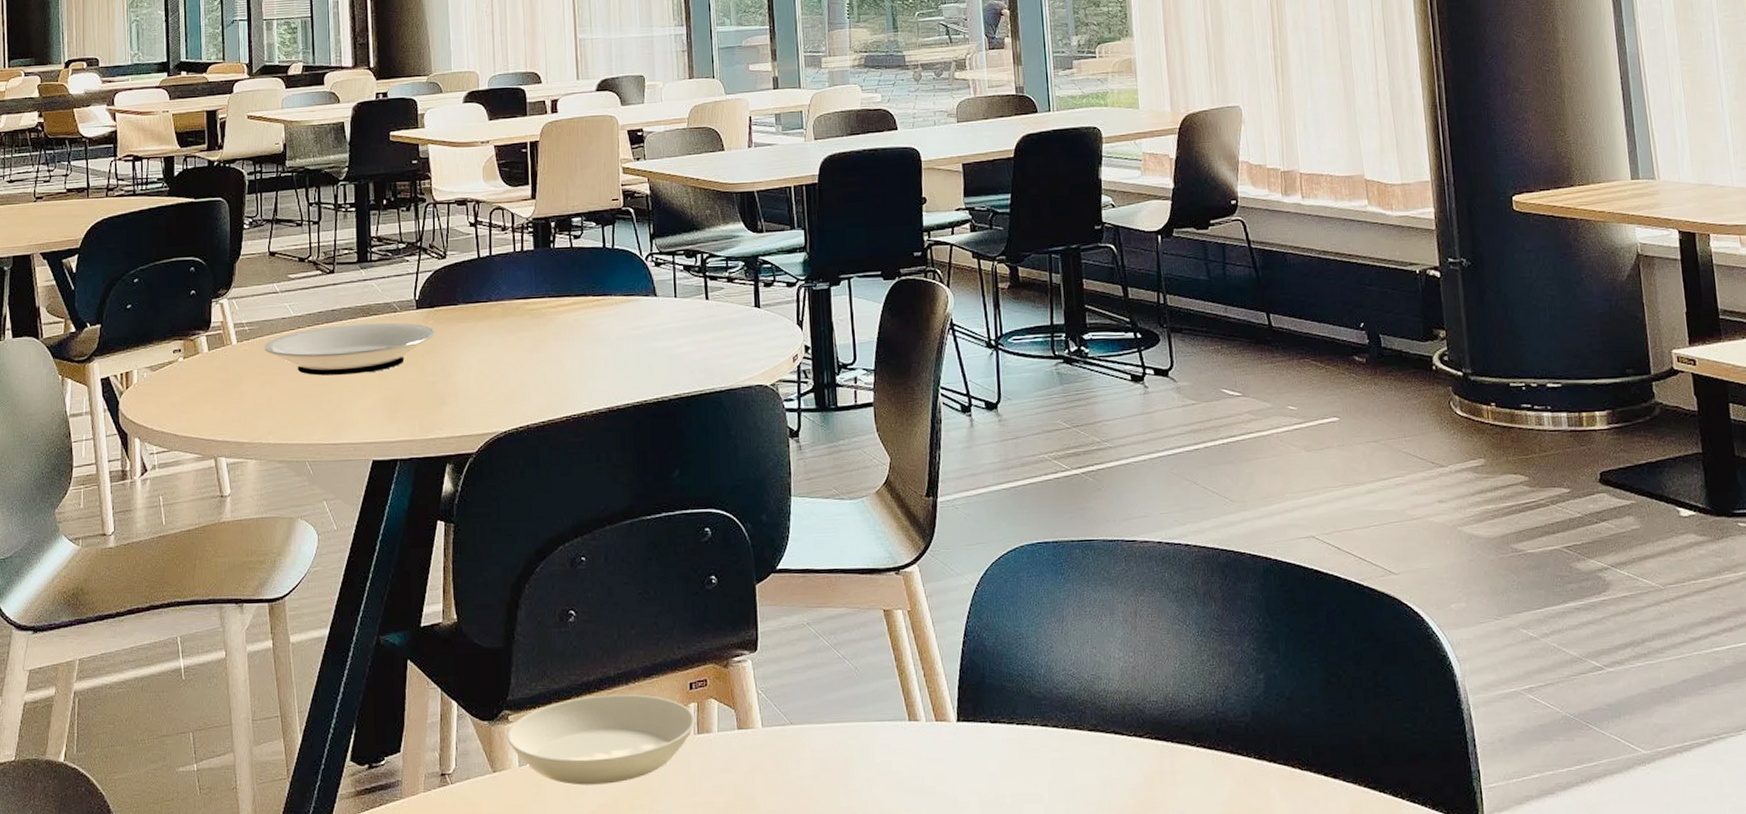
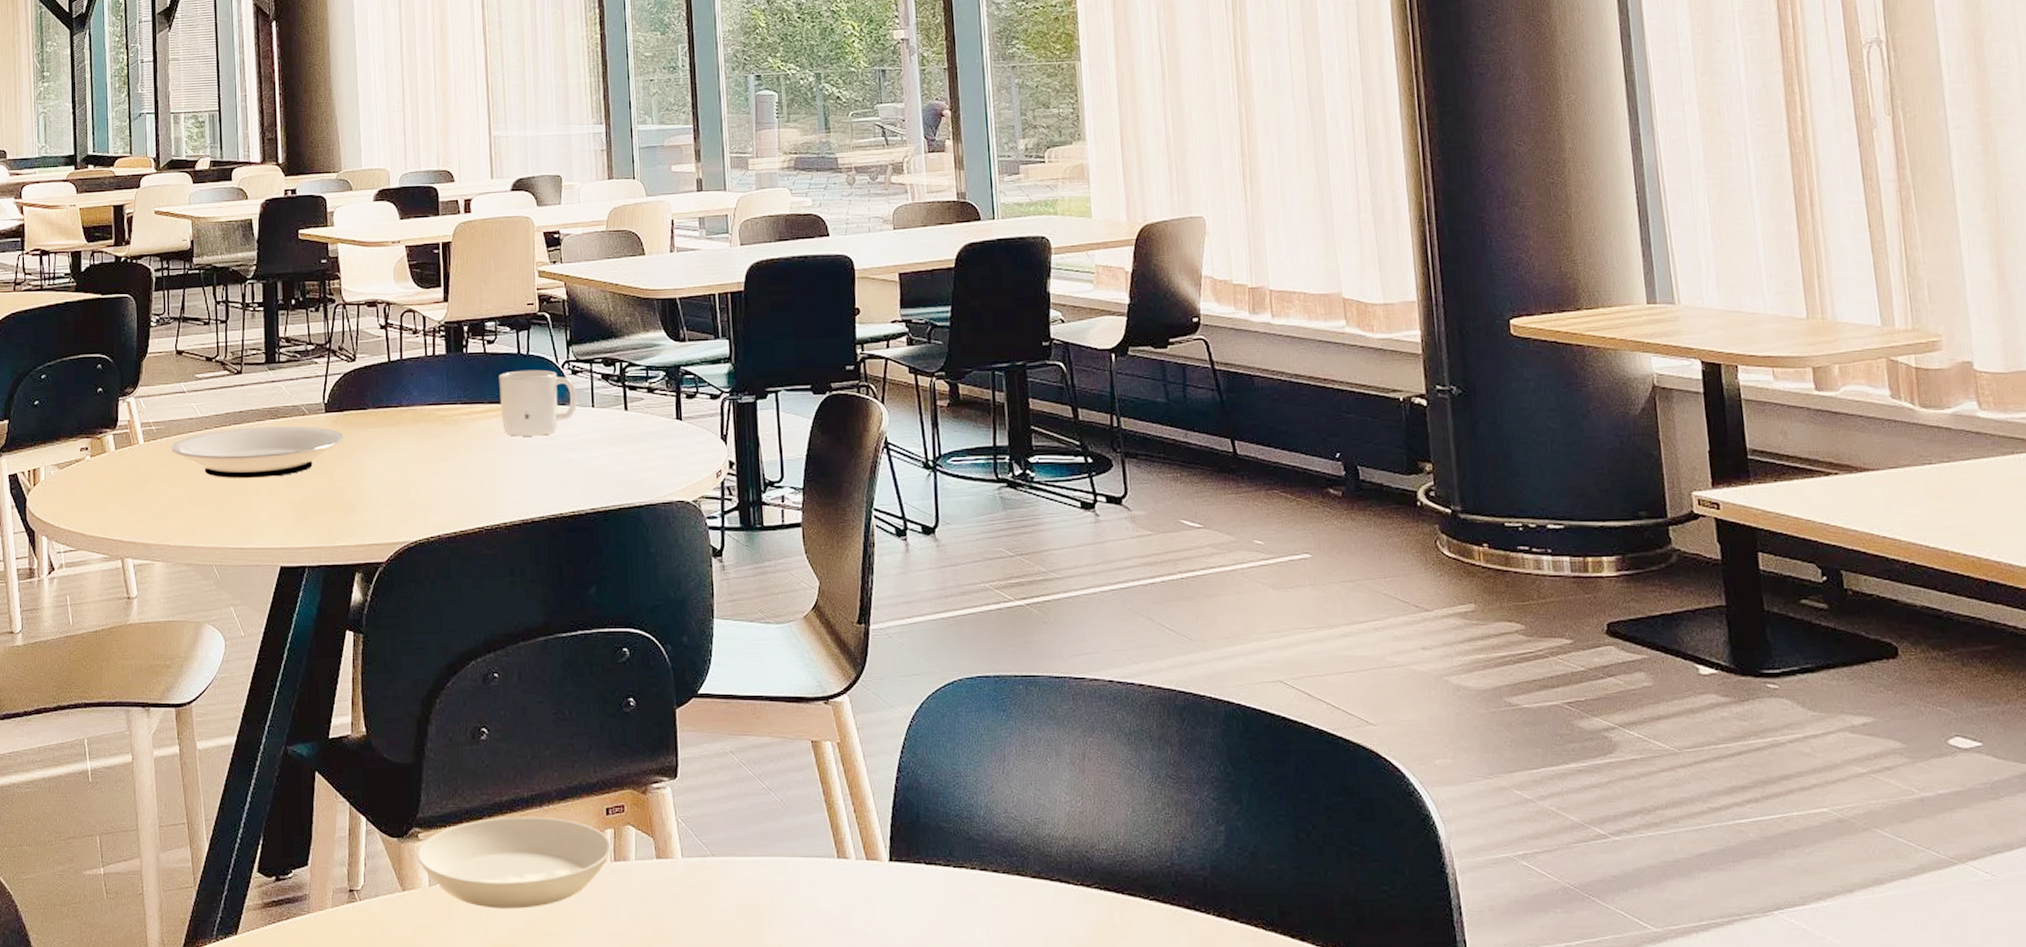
mug: none [585,262,660,328] -> present [499,369,577,437]

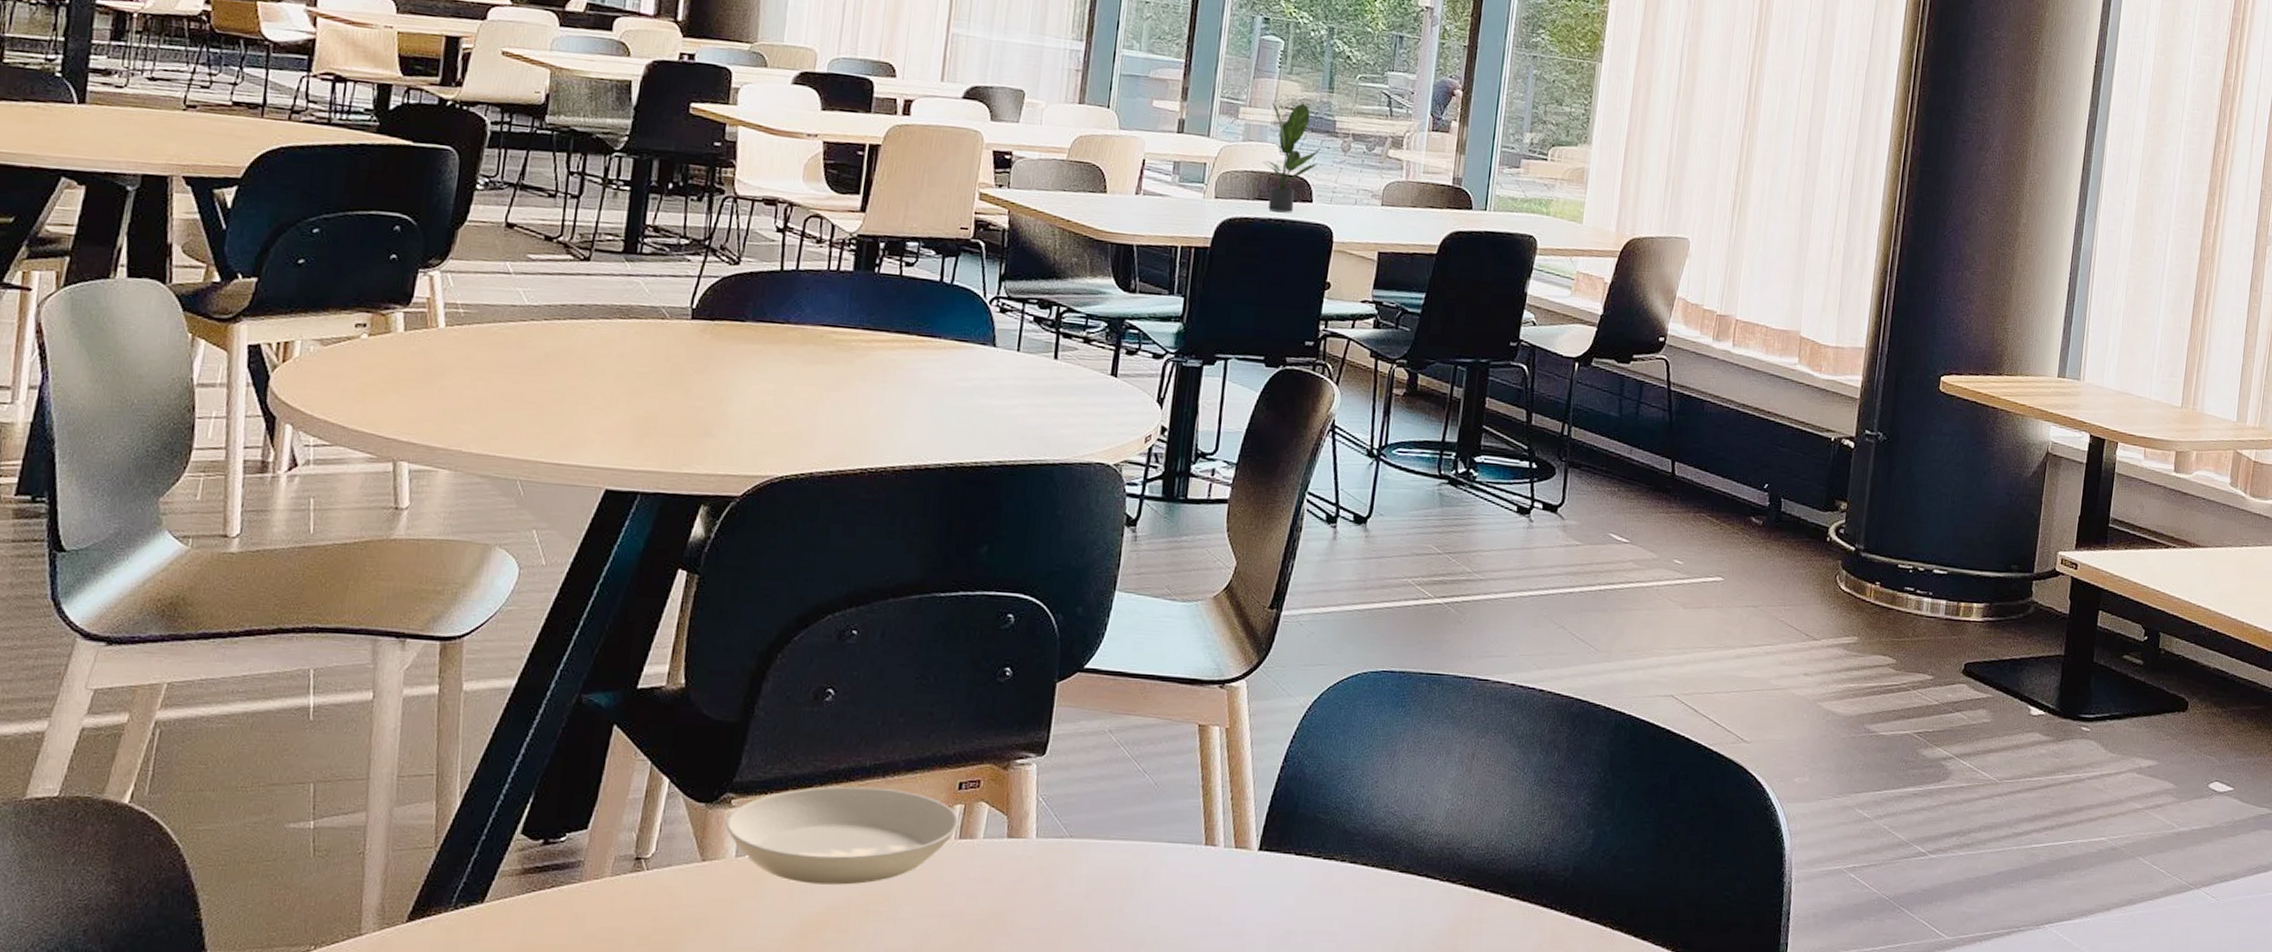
plate: present [170,425,344,479] -> none [481,324,711,386]
mug: present [499,369,577,437] -> none [908,300,1002,376]
potted plant: none [776,146,827,250] -> present [1263,101,1318,213]

